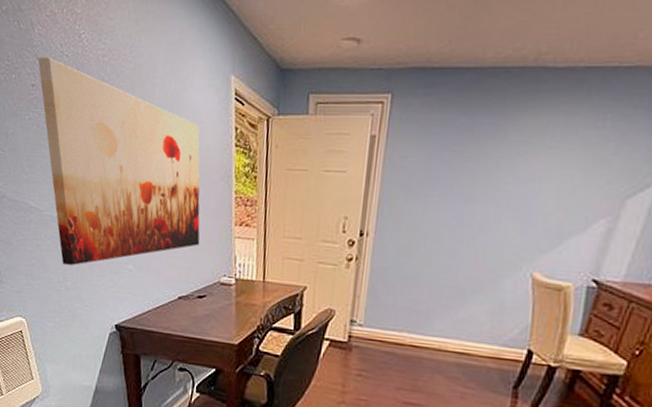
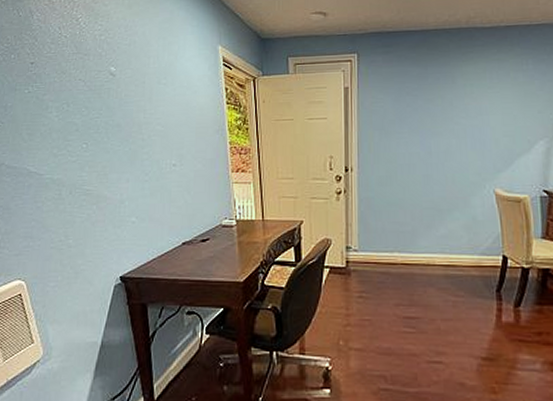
wall art: present [38,57,200,265] -> none [37,38,200,223]

